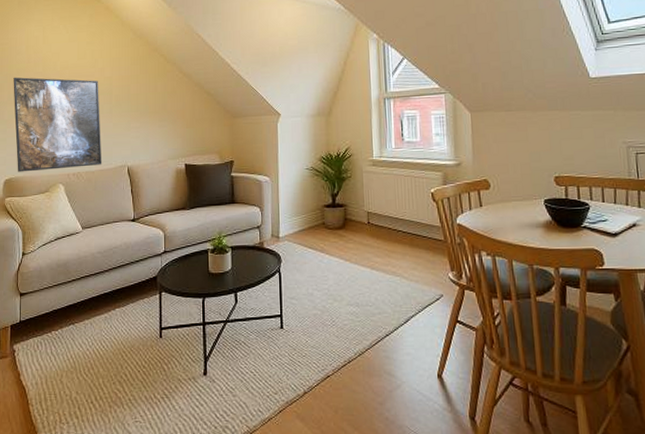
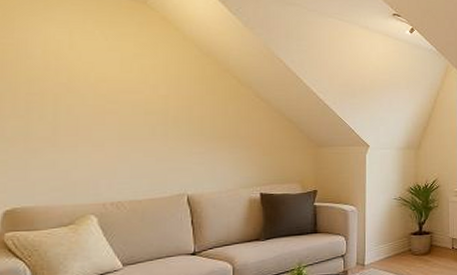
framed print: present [13,77,102,172] -> none [20,86,153,201]

